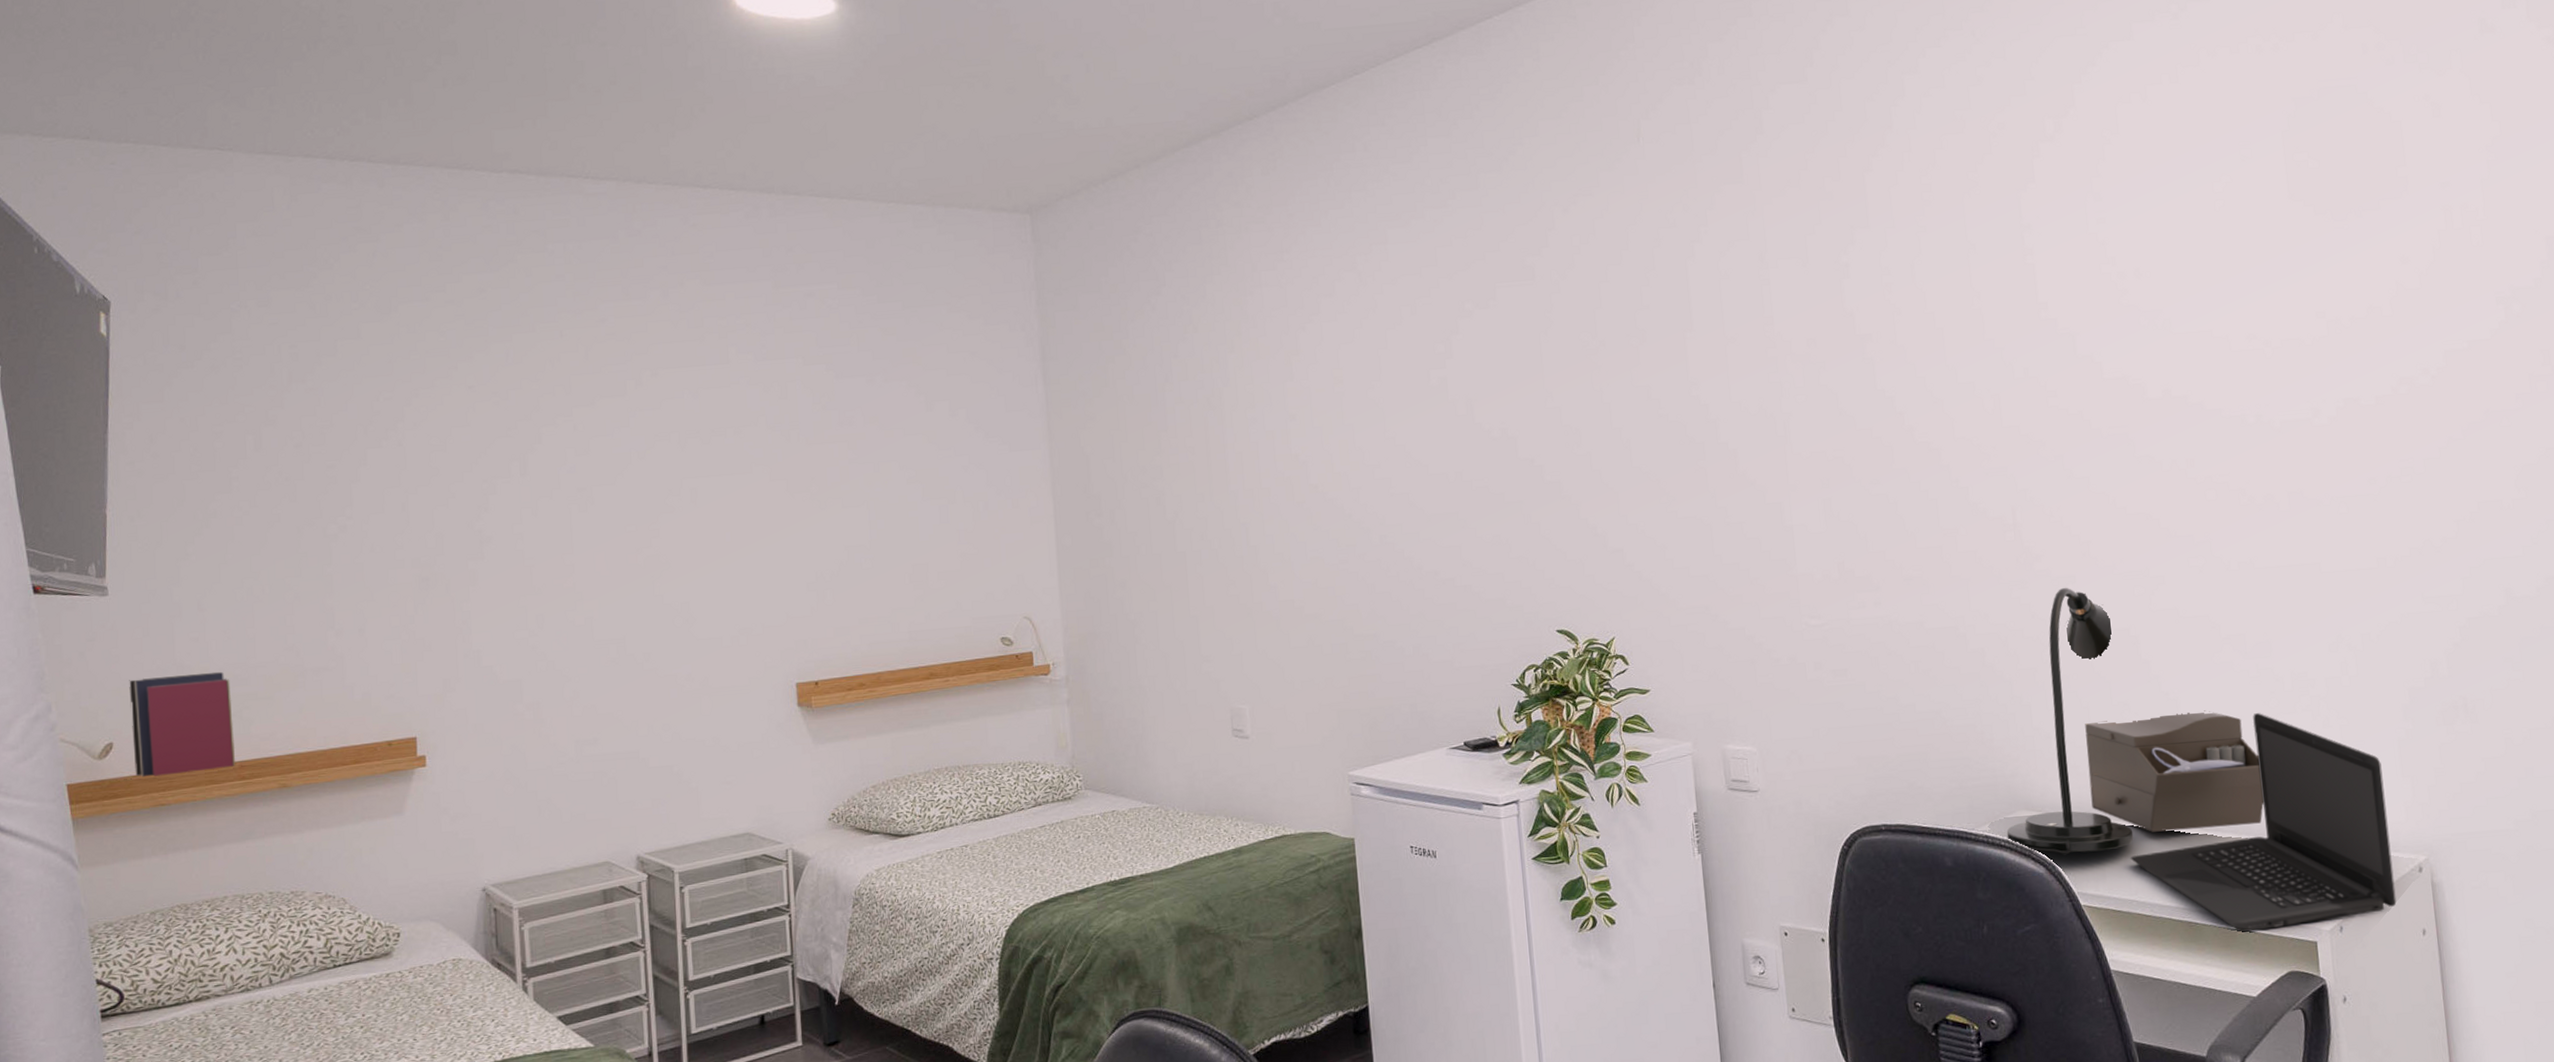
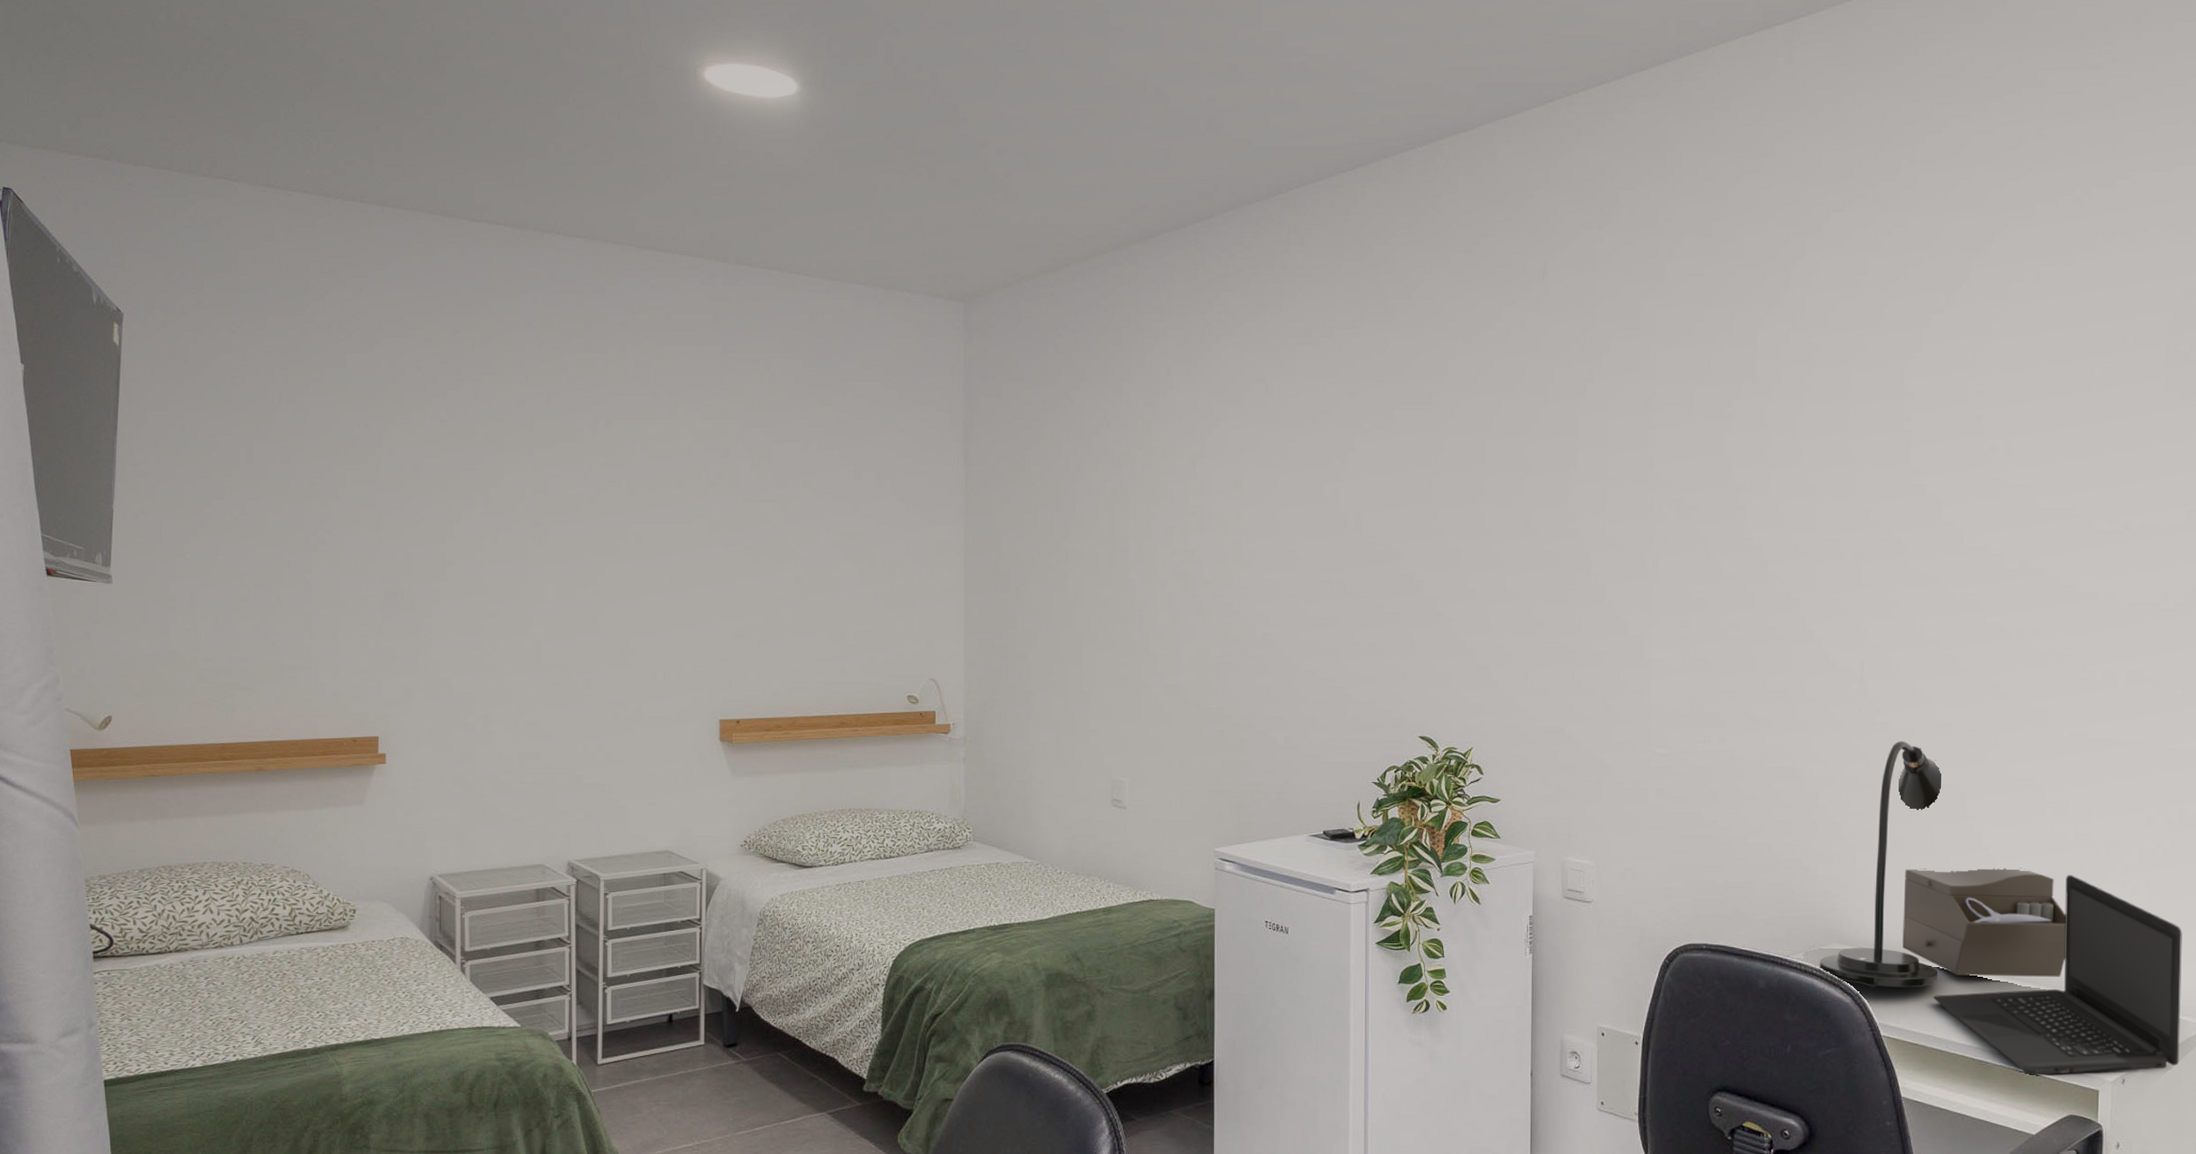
books: present [129,671,236,777] -> none [128,661,219,750]

